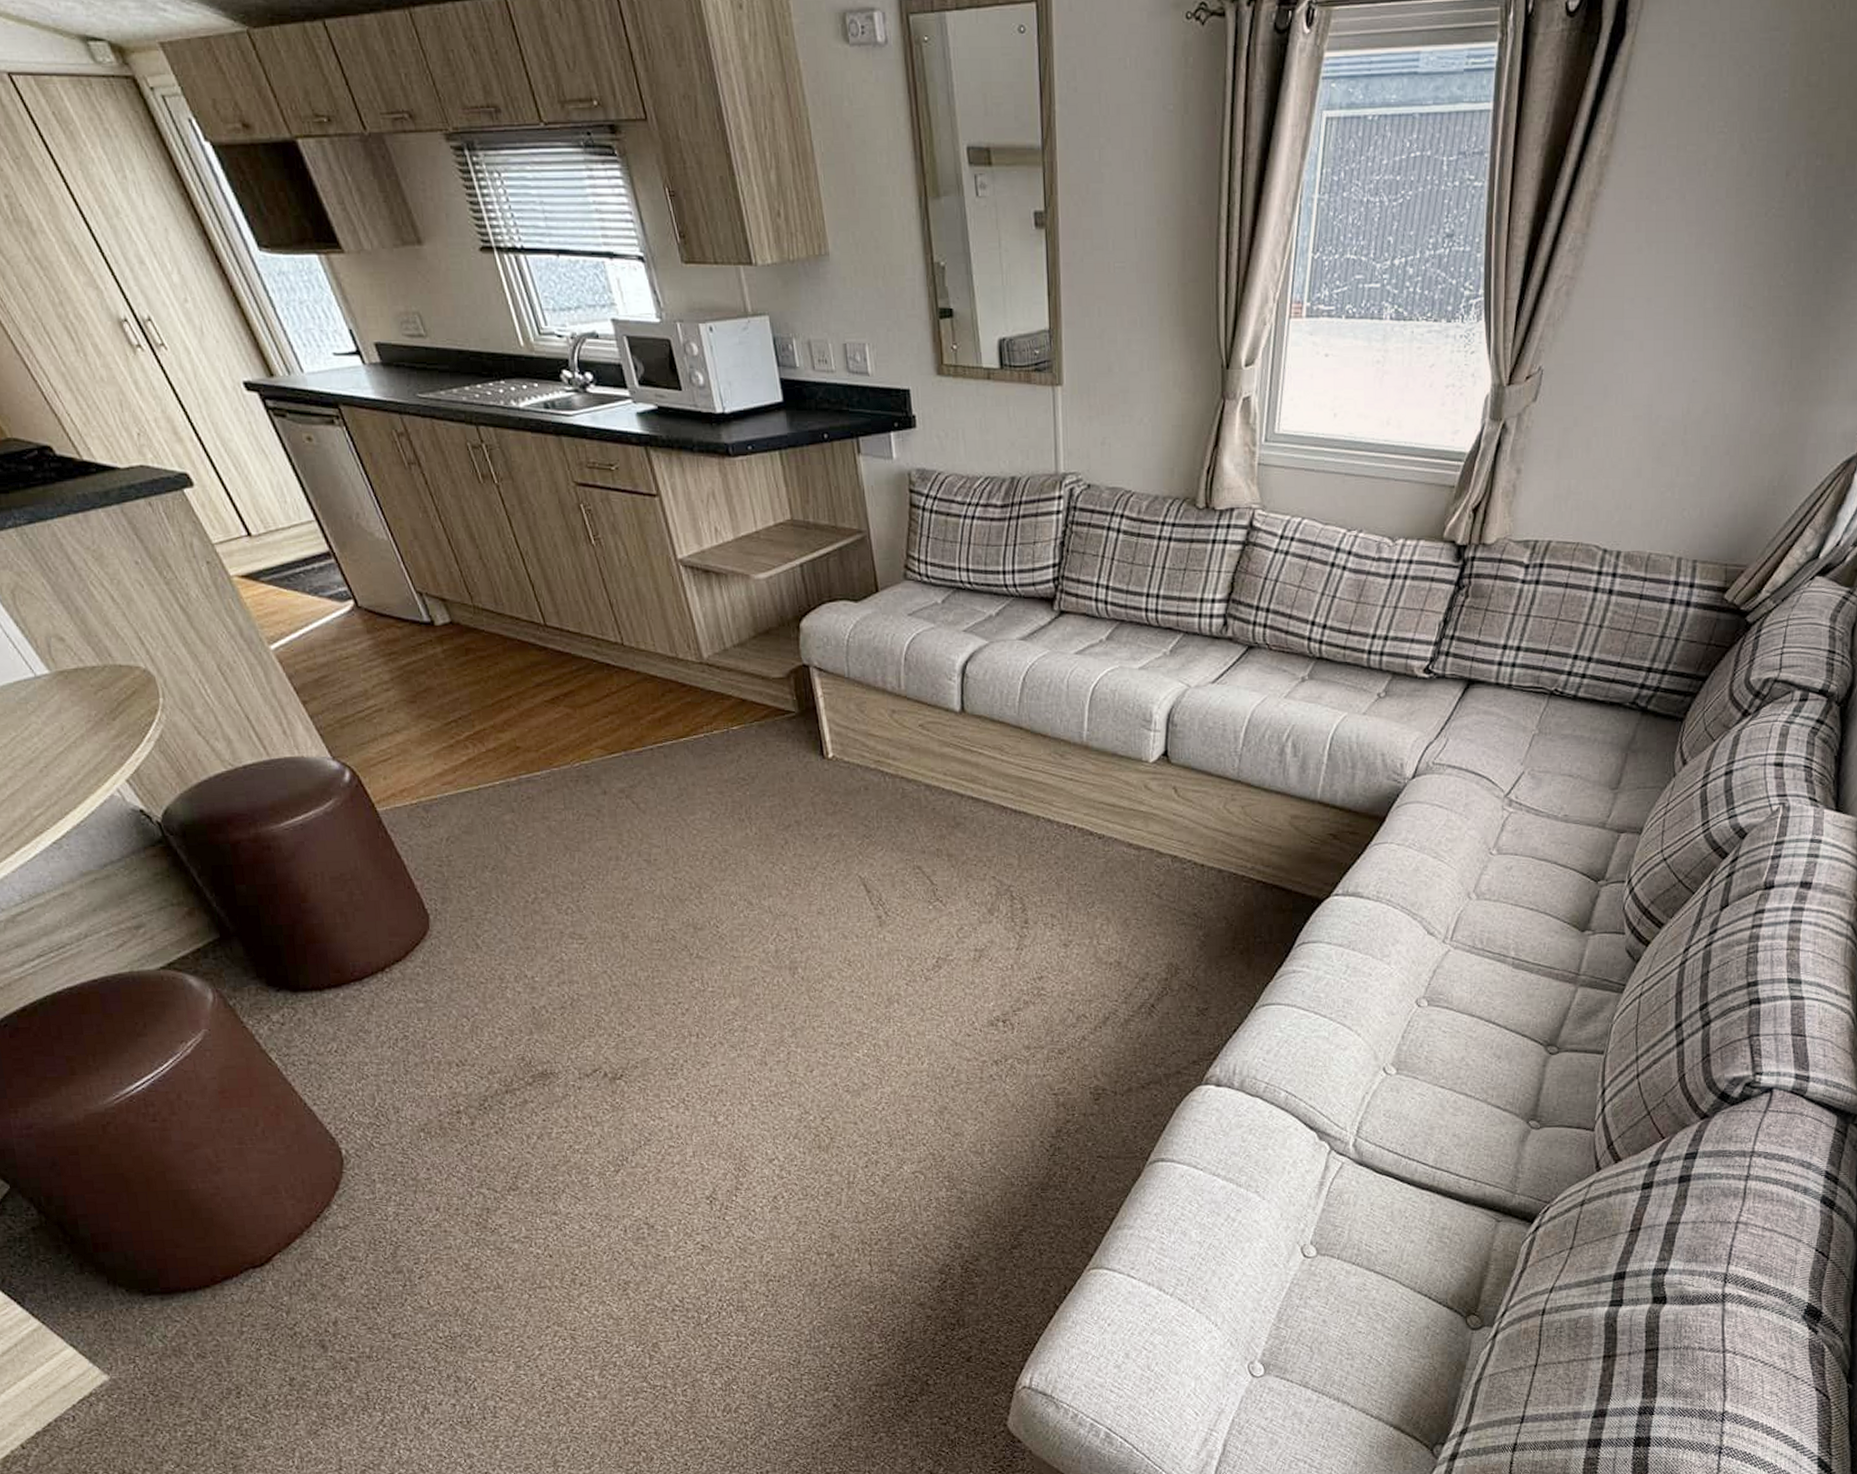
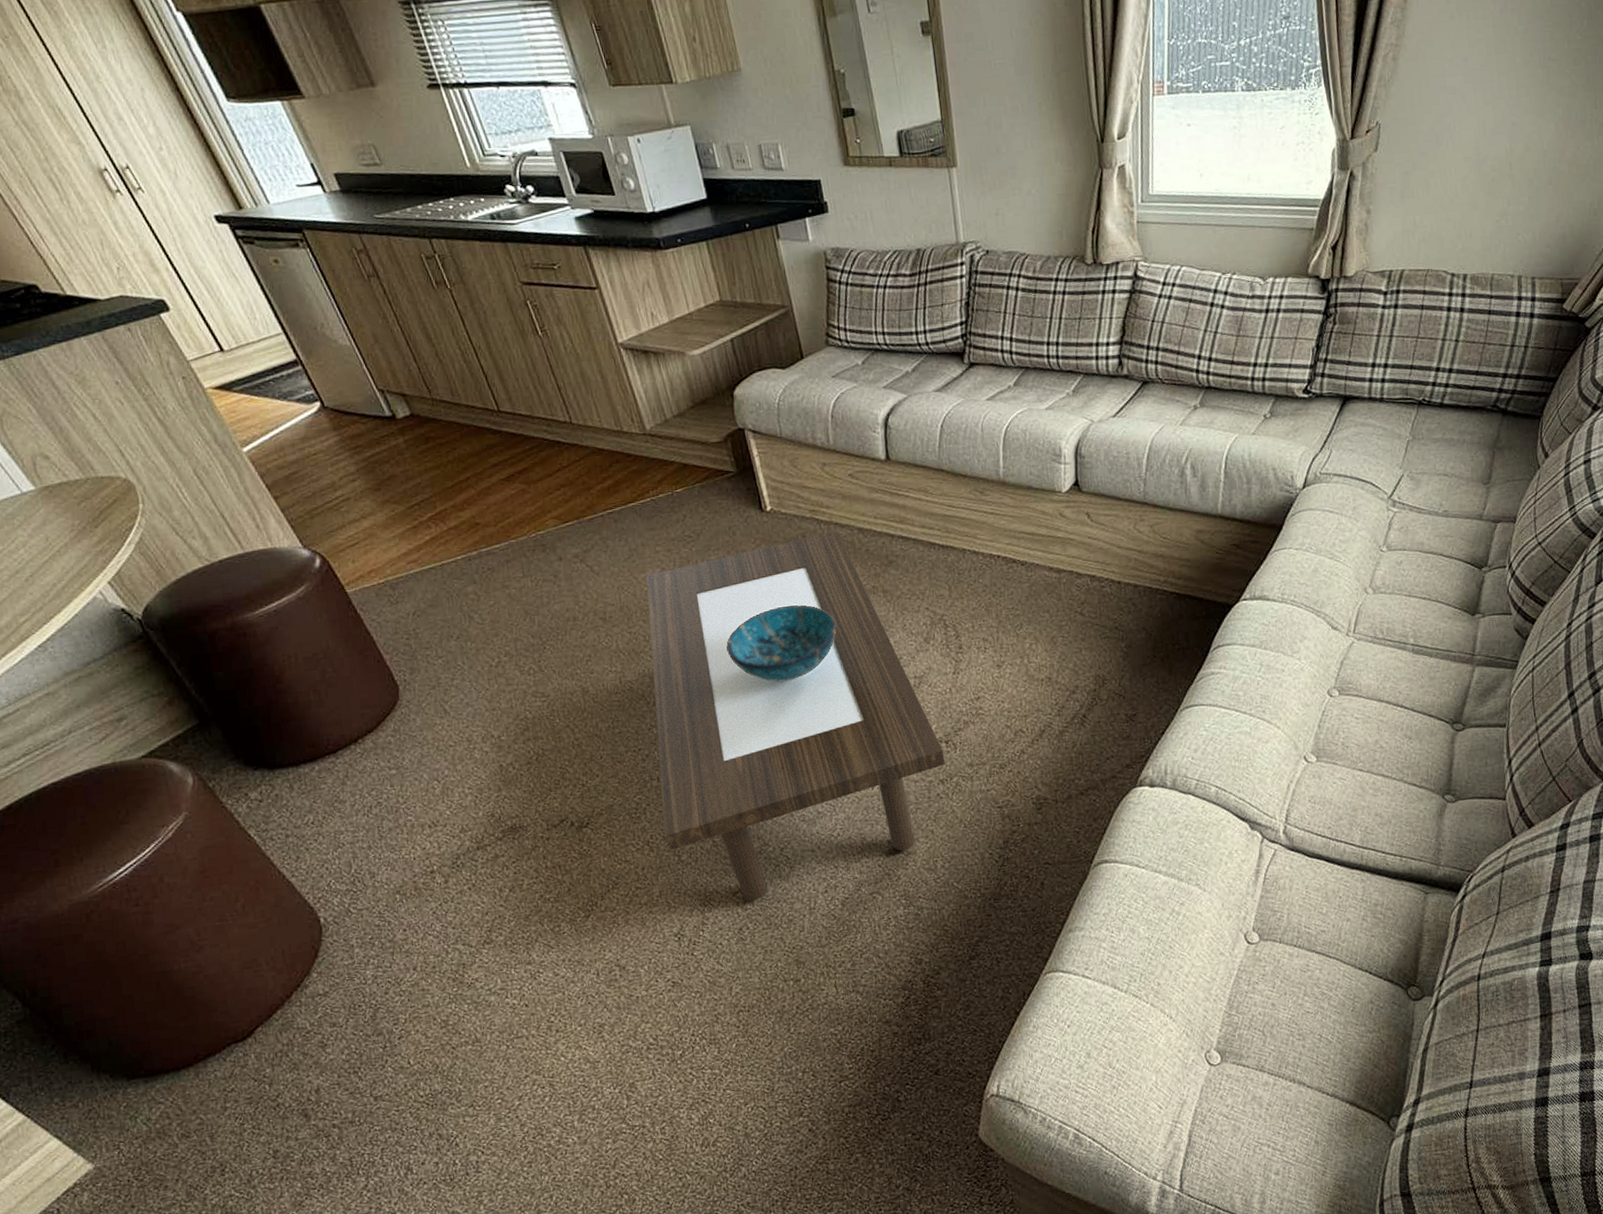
coffee table: none [695,785,1001,1170] -> present [646,530,945,901]
decorative bowl: none [777,862,895,943] -> present [726,604,836,682]

